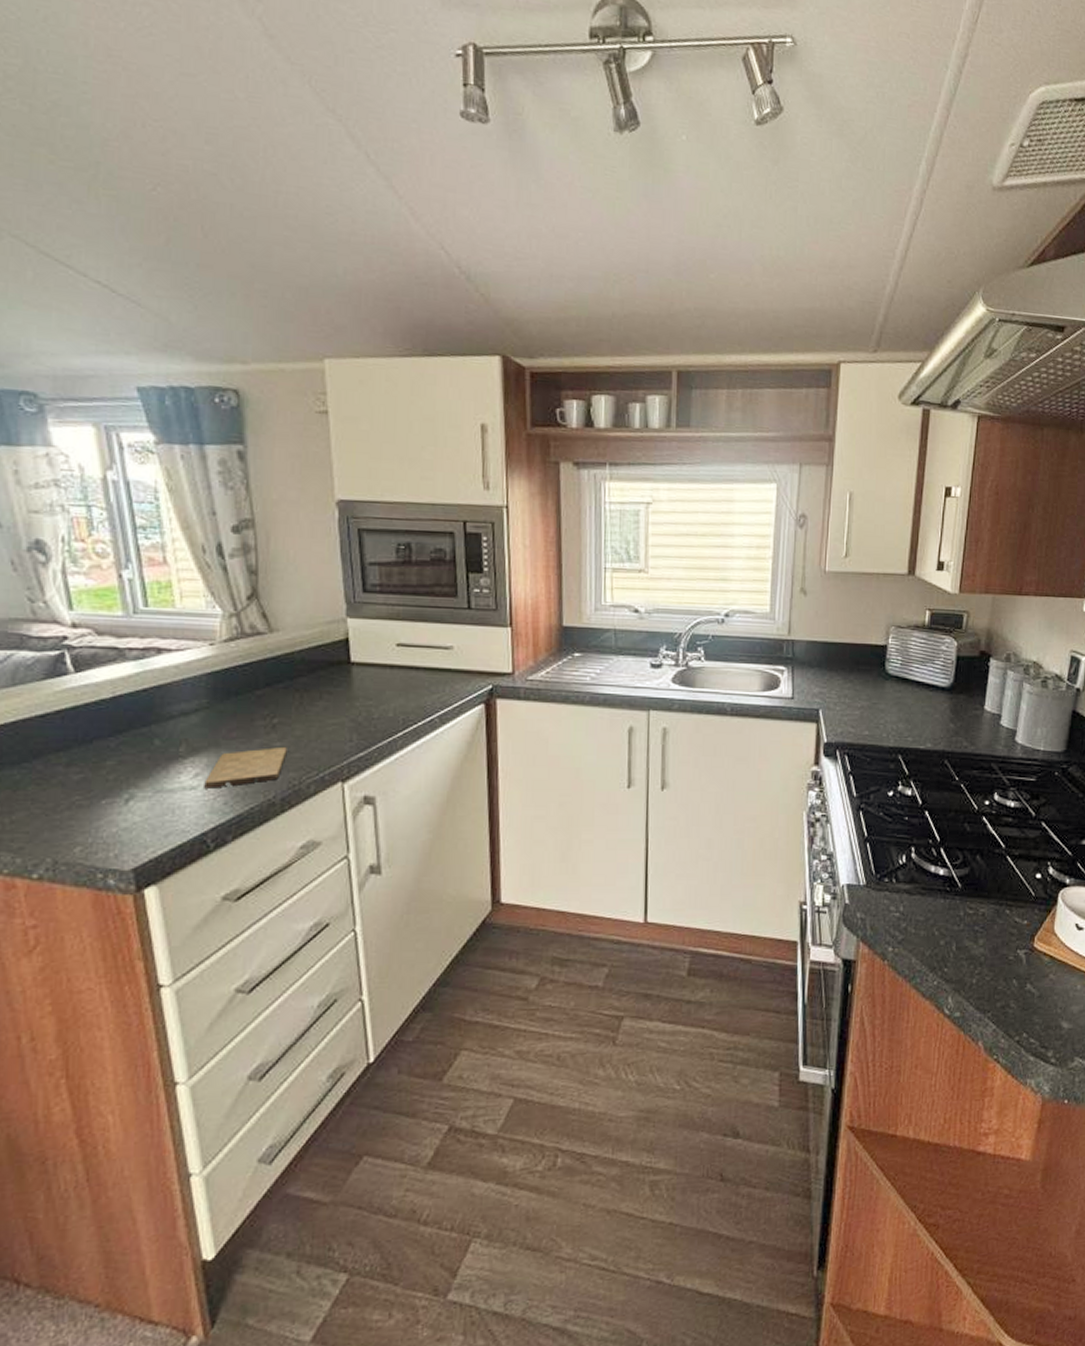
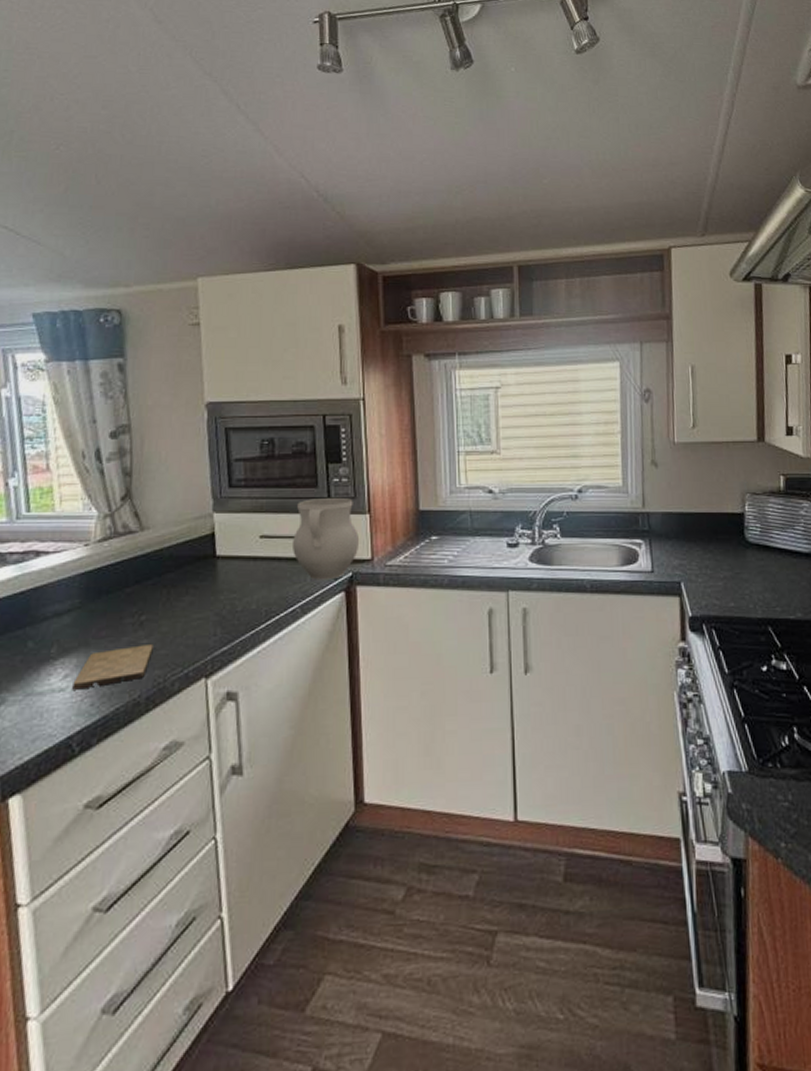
ceramic jug: none [430,608,500,692] -> present [291,497,359,580]

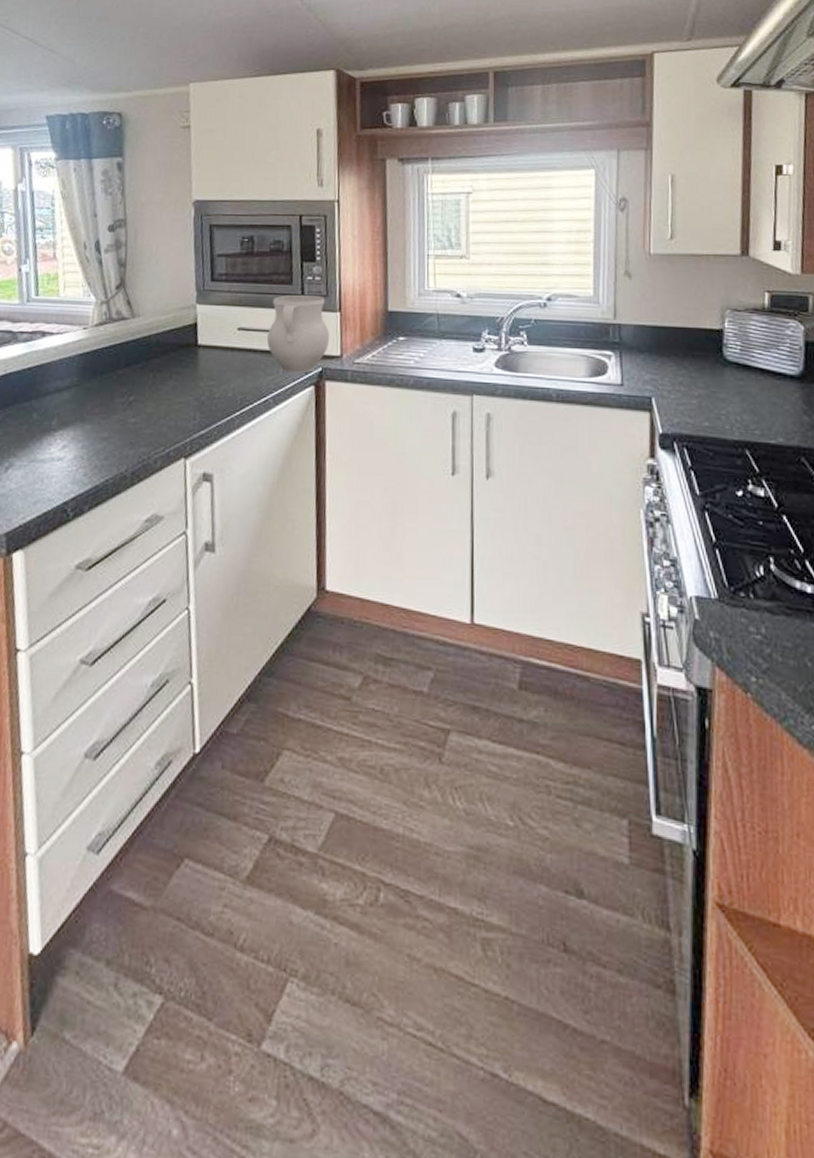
cutting board: present [72,643,153,690] -> none [69,422,140,460]

